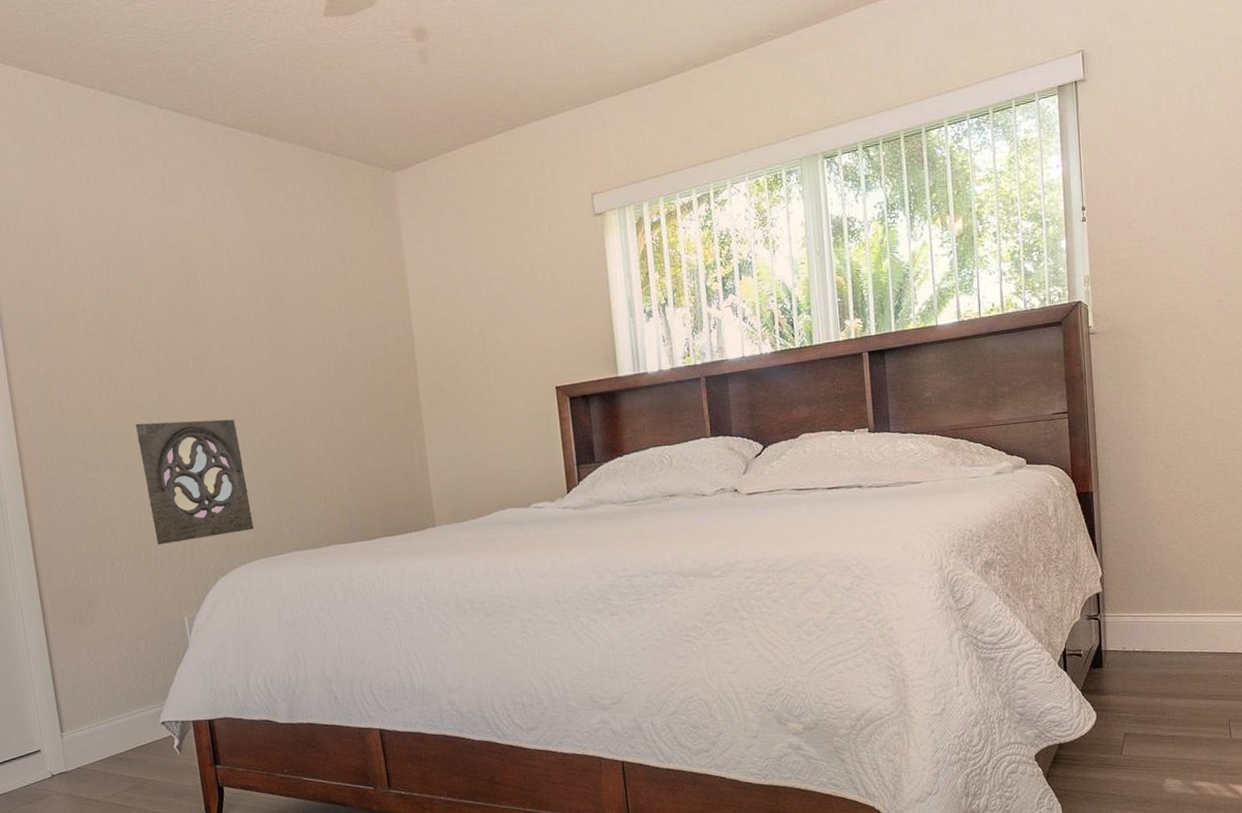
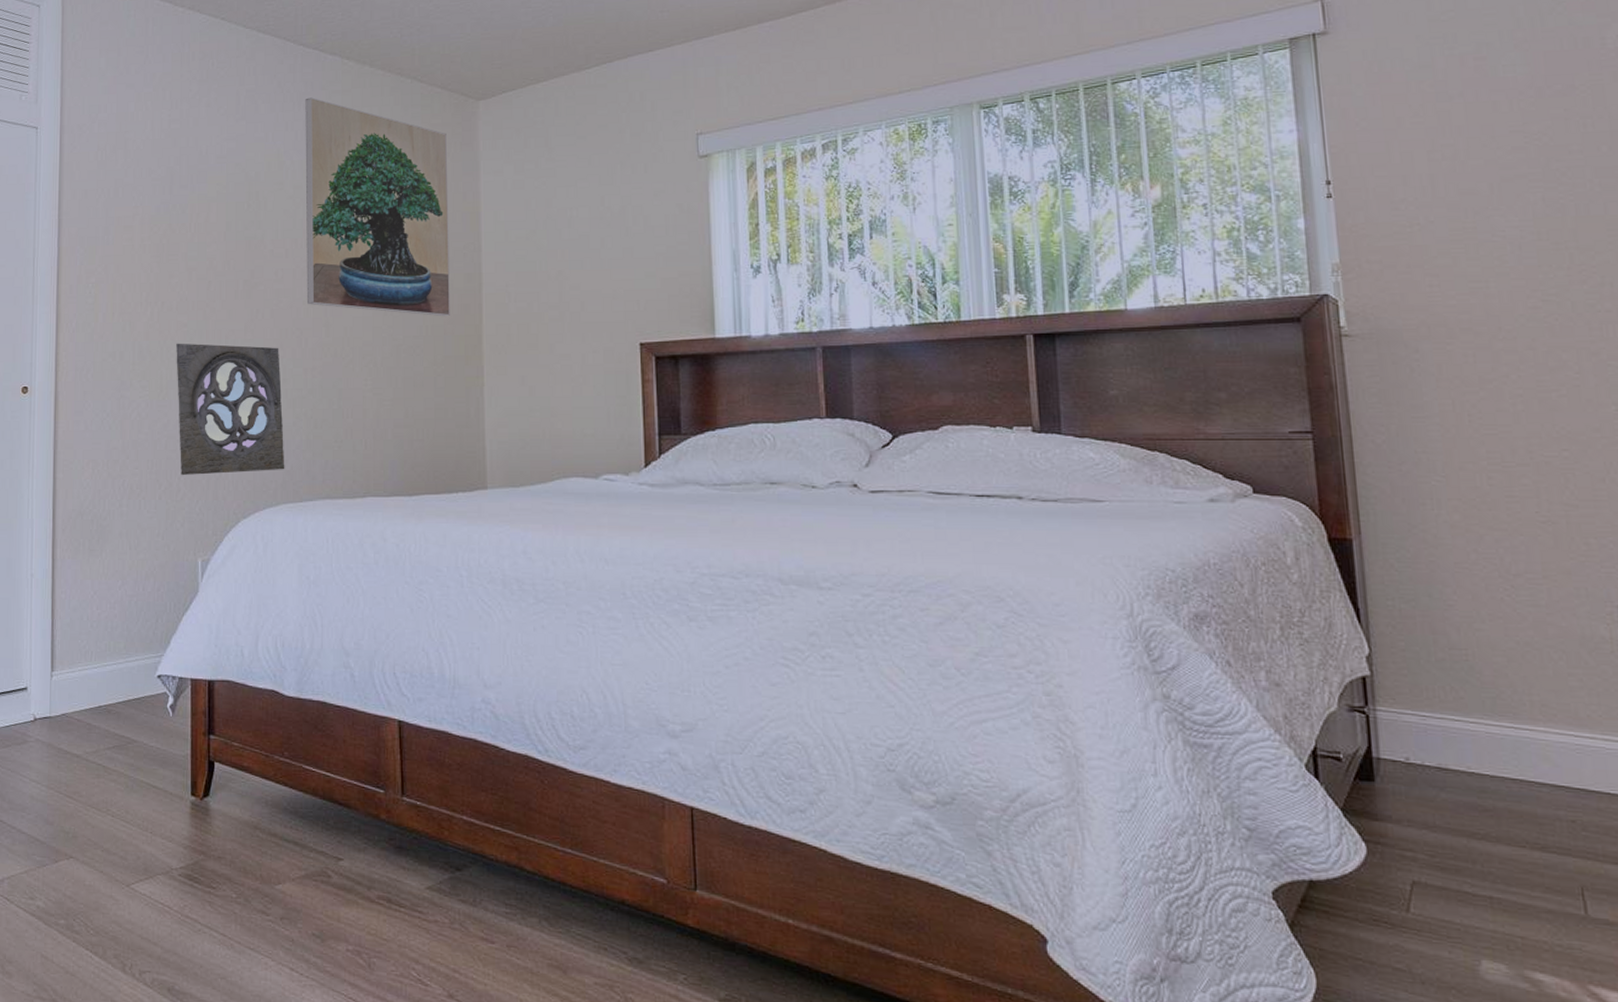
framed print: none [230,176,389,378] -> present [305,97,450,317]

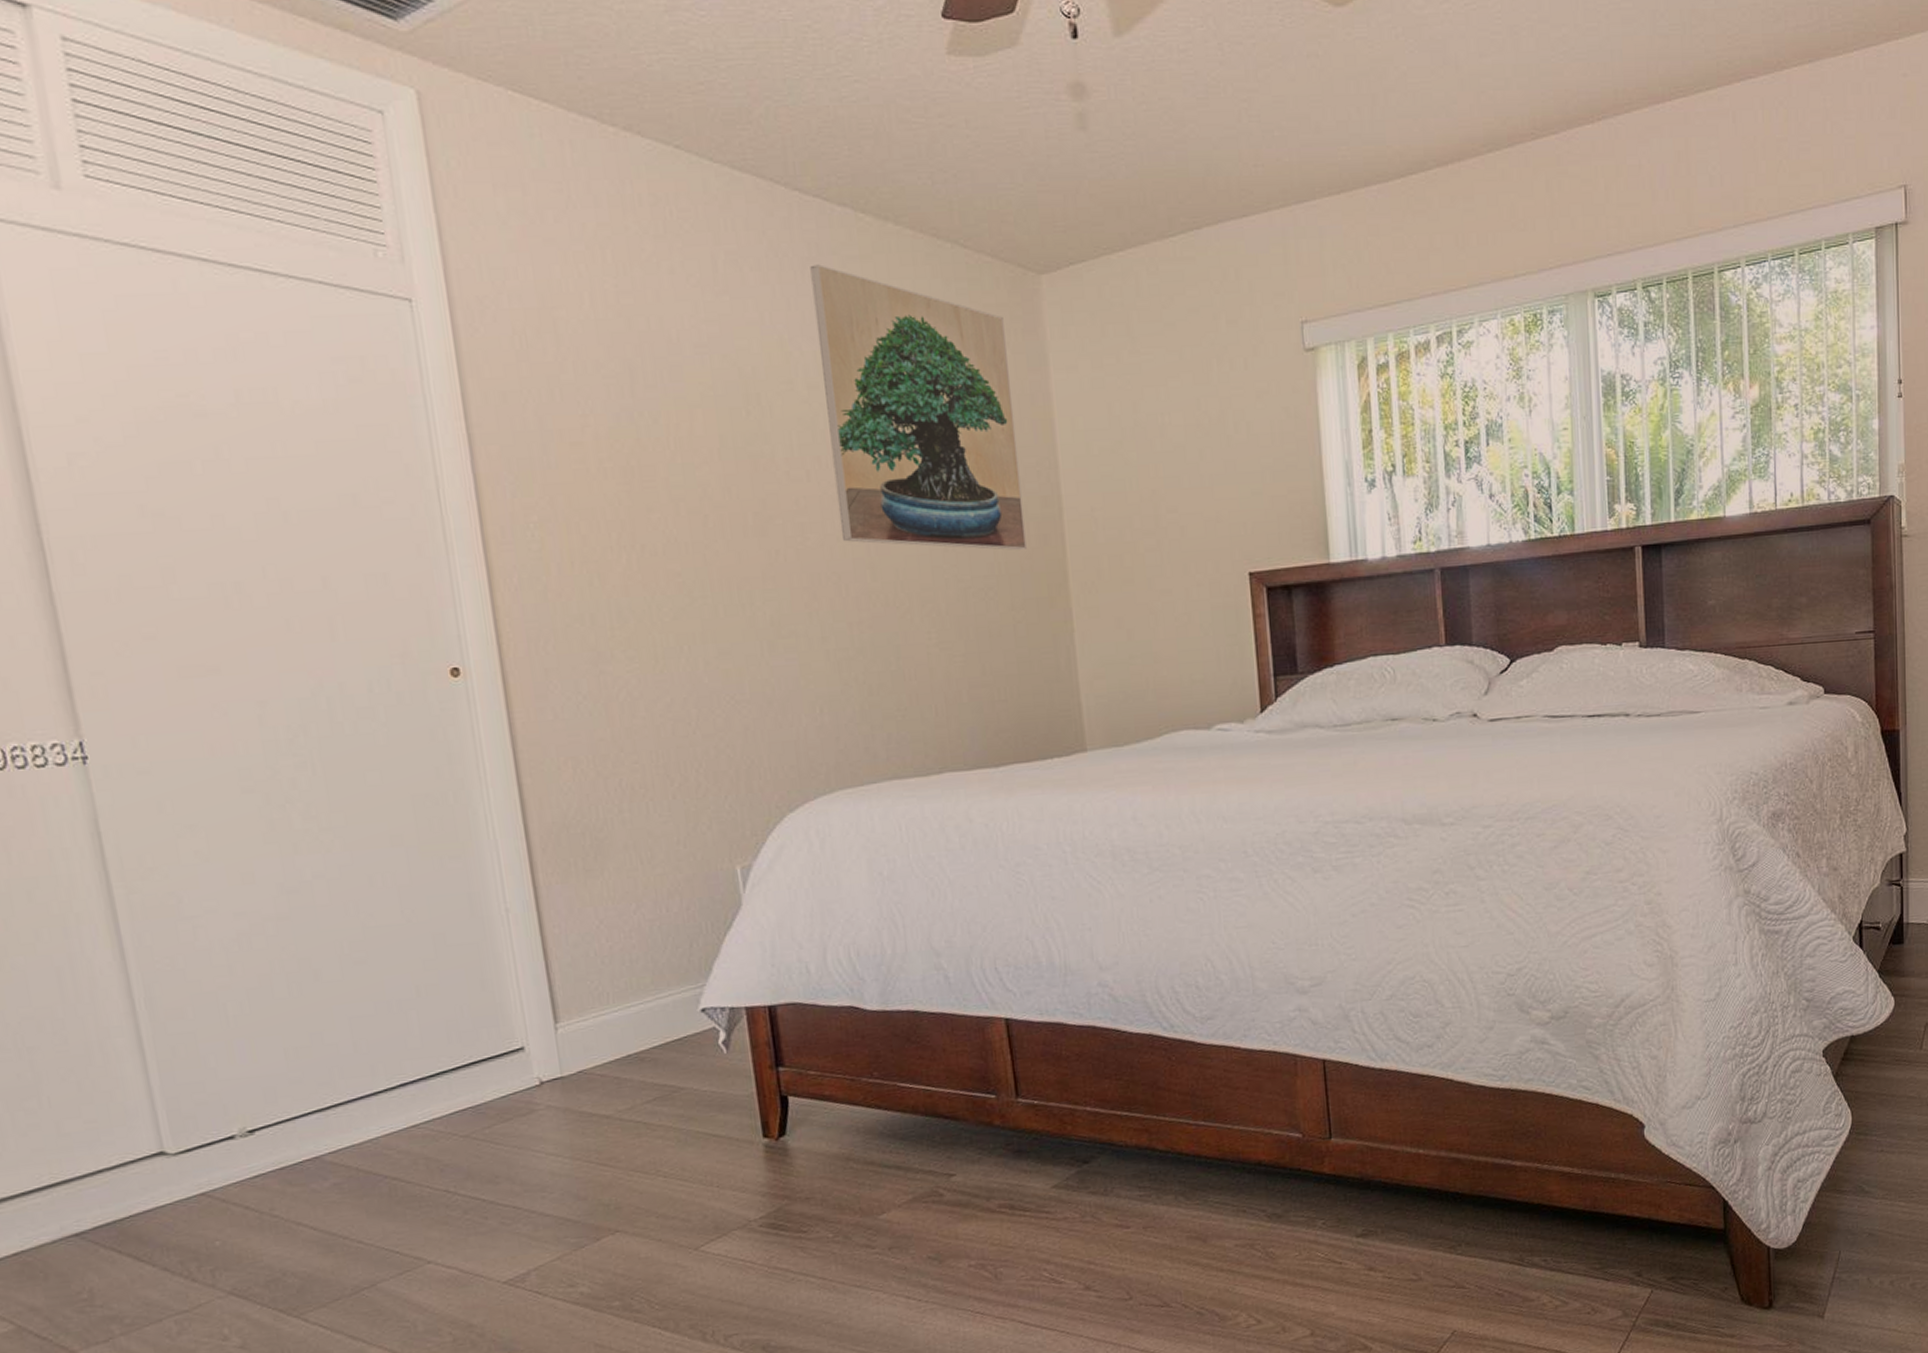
wall ornament: present [176,343,285,476] -> none [669,597,837,767]

